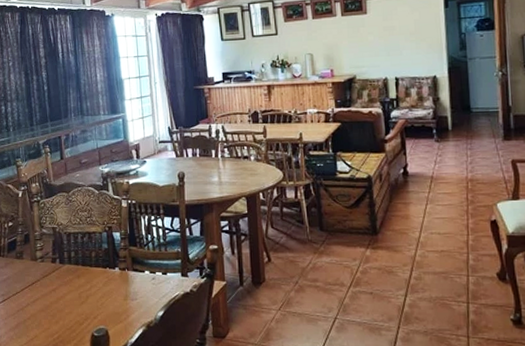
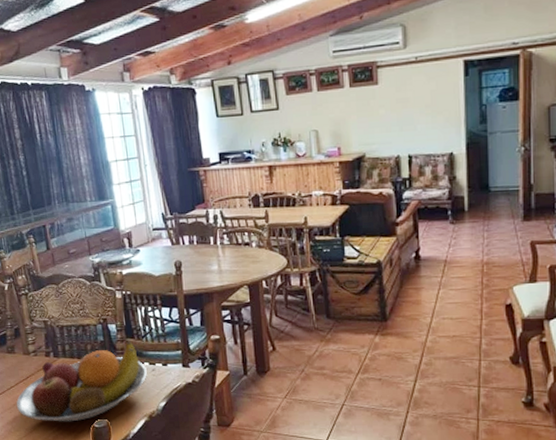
fruit bowl: none [20,249,147,330] -> present [16,341,147,422]

